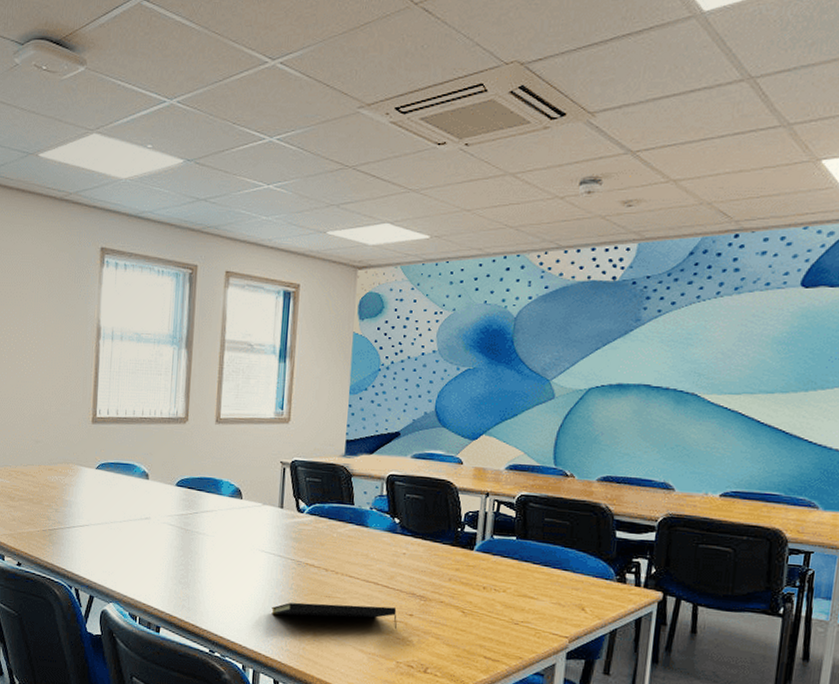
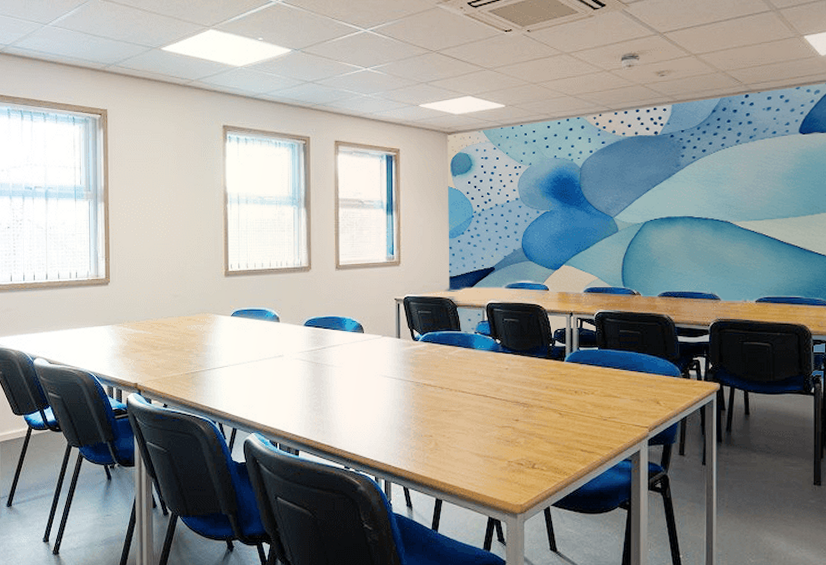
notepad: present [271,602,398,630] -> none [397,415,507,434]

